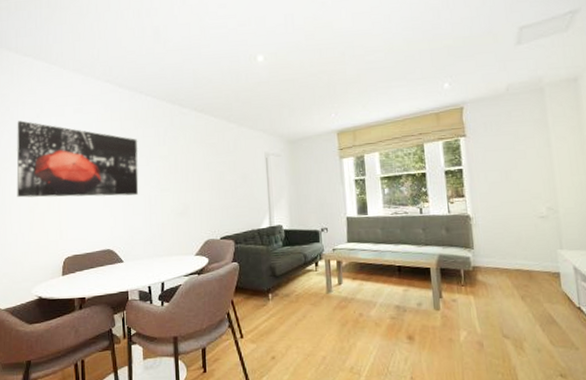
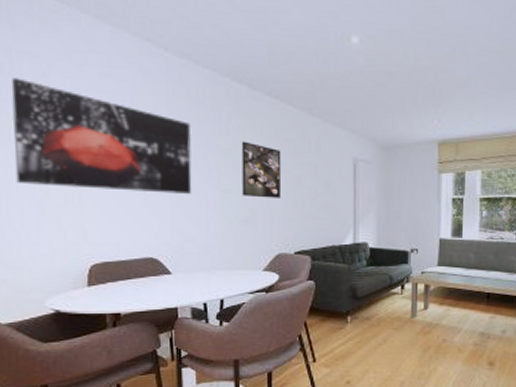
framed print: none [175,148,208,194] -> present [241,141,282,198]

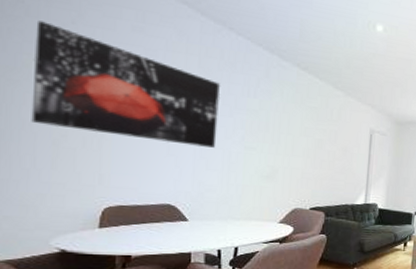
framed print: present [241,141,282,198] -> none [265,105,305,159]

